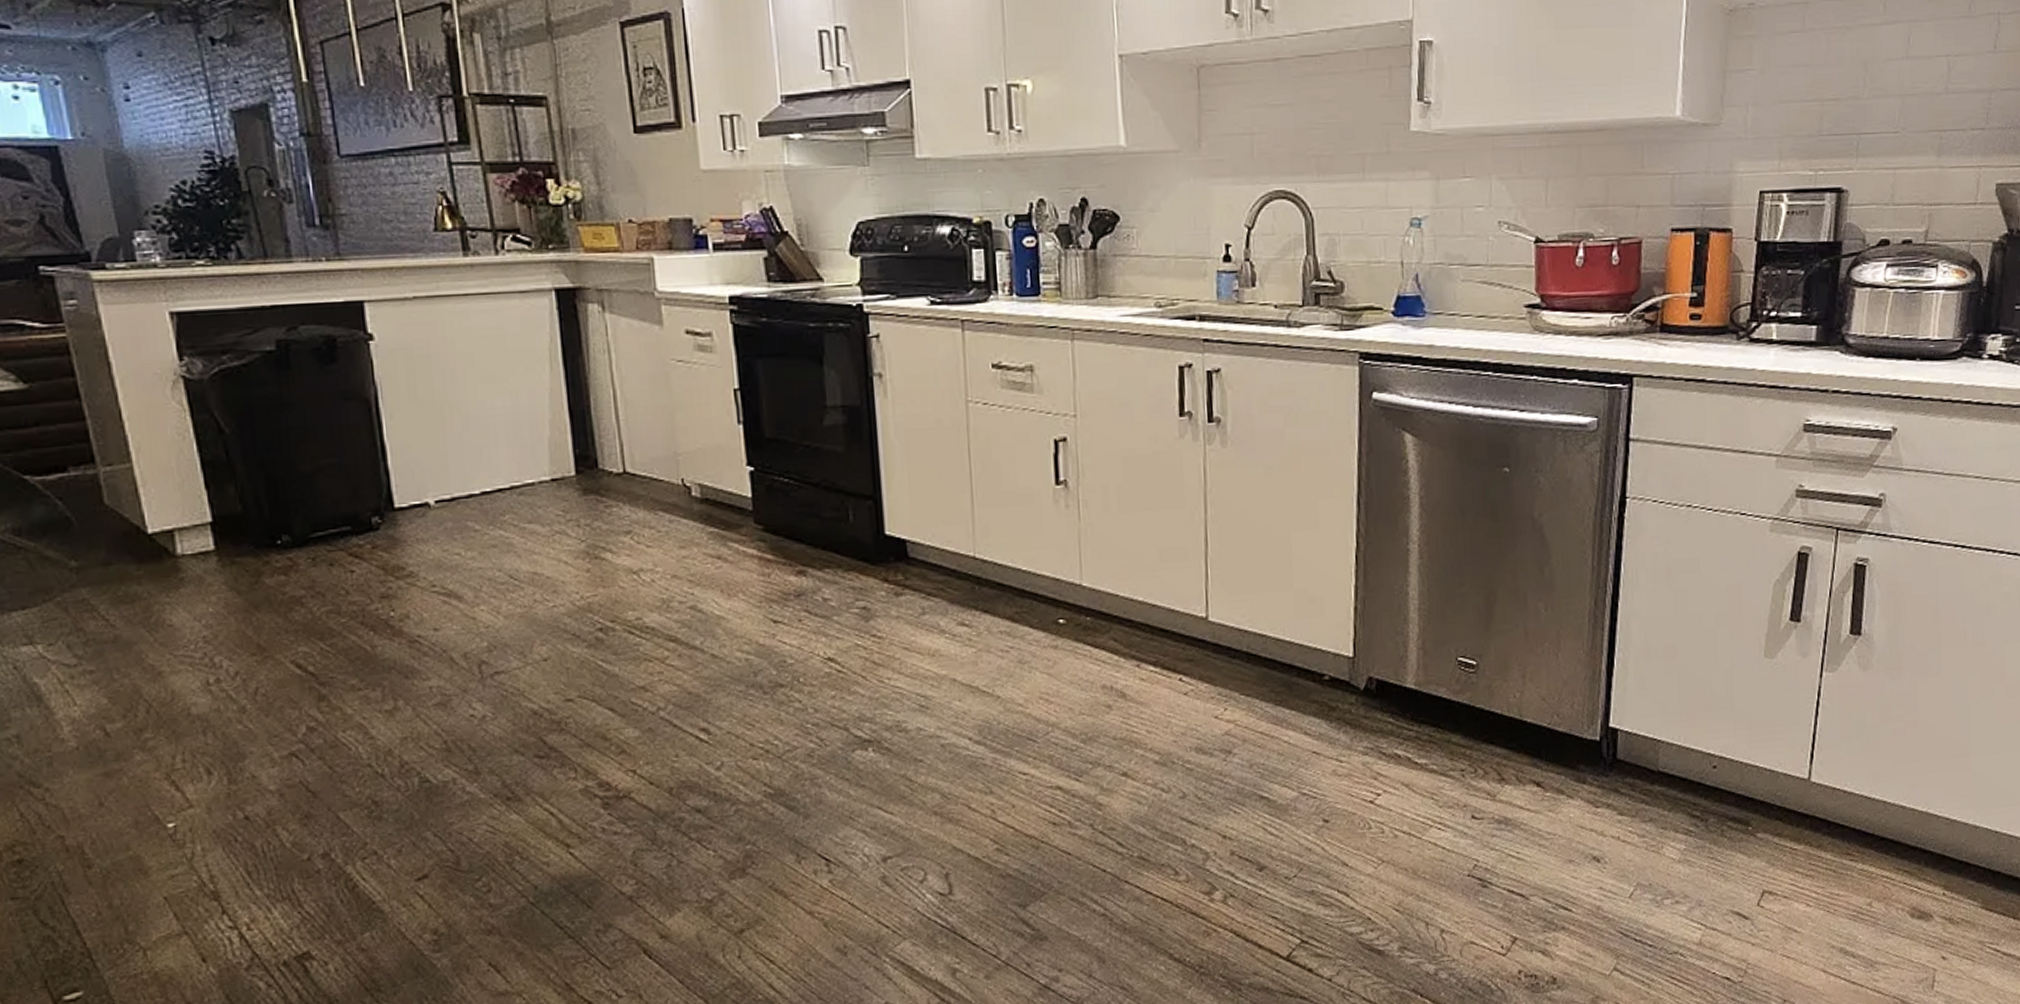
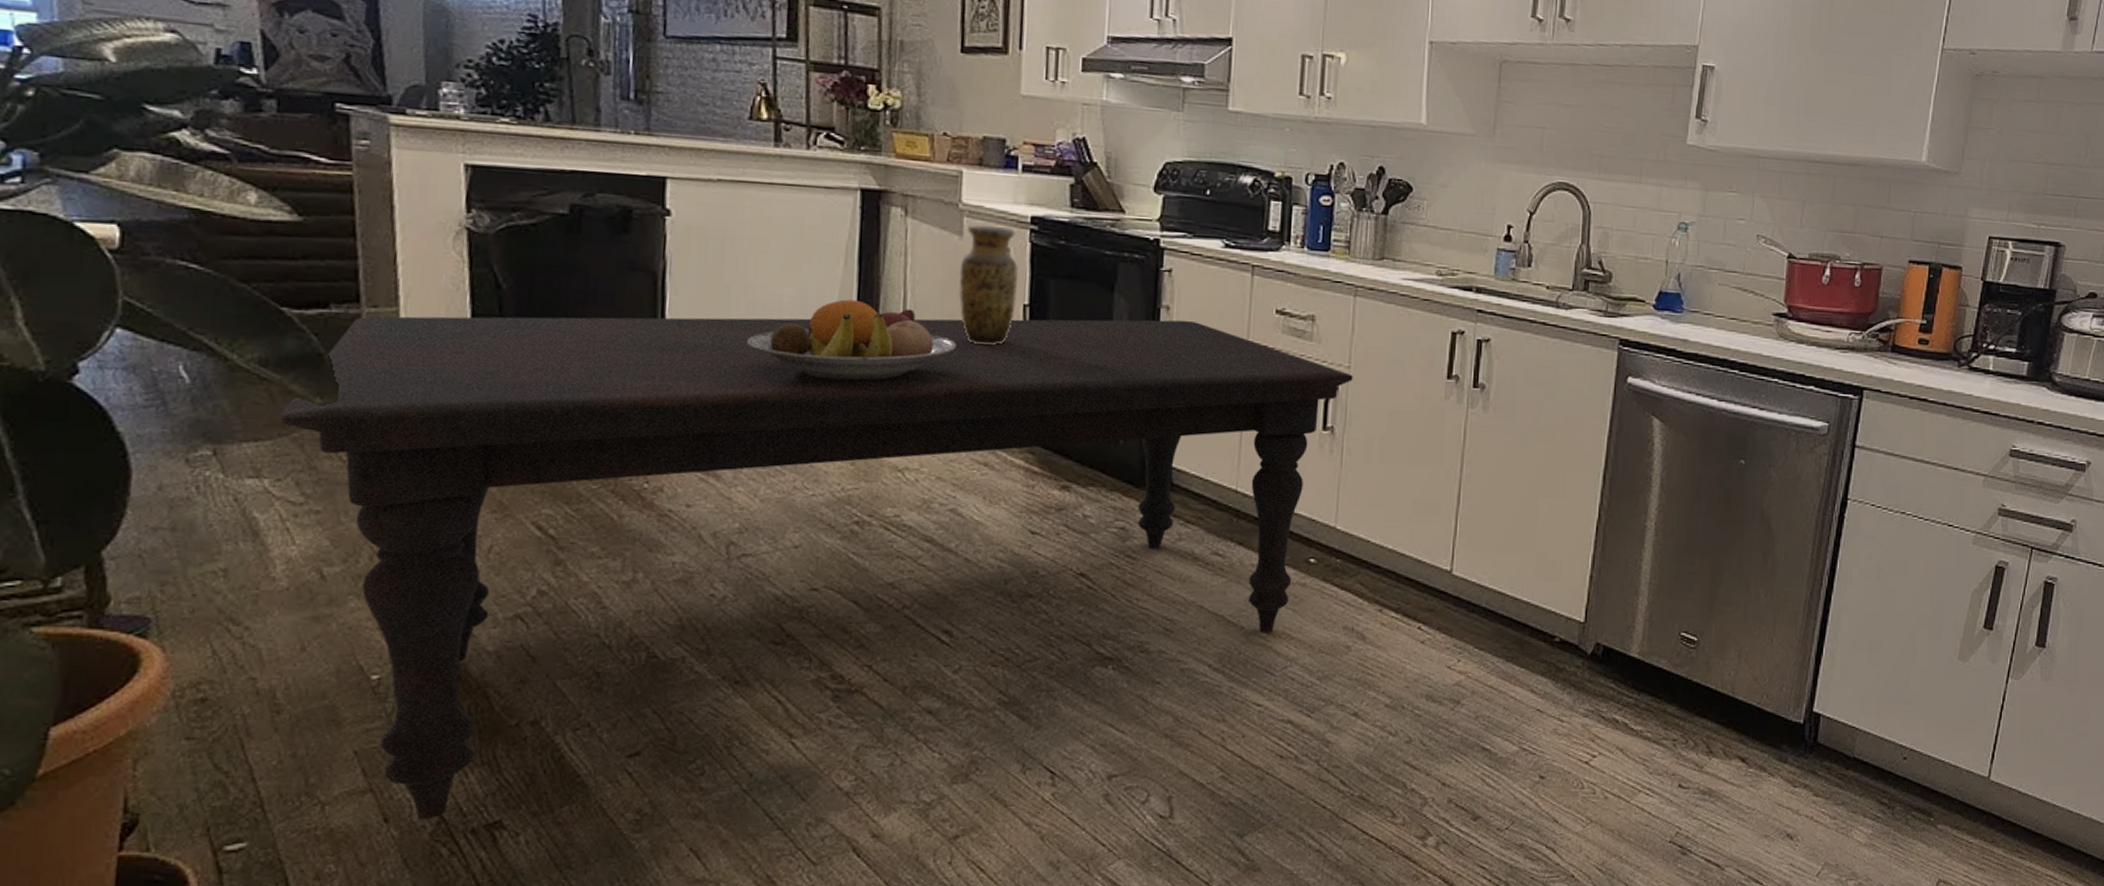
dining table: none [42,385,1081,957] -> present [281,316,1353,820]
fruit bowl: none [466,404,673,489] -> present [746,299,956,381]
vase: none [664,311,727,436] -> present [959,225,1019,345]

